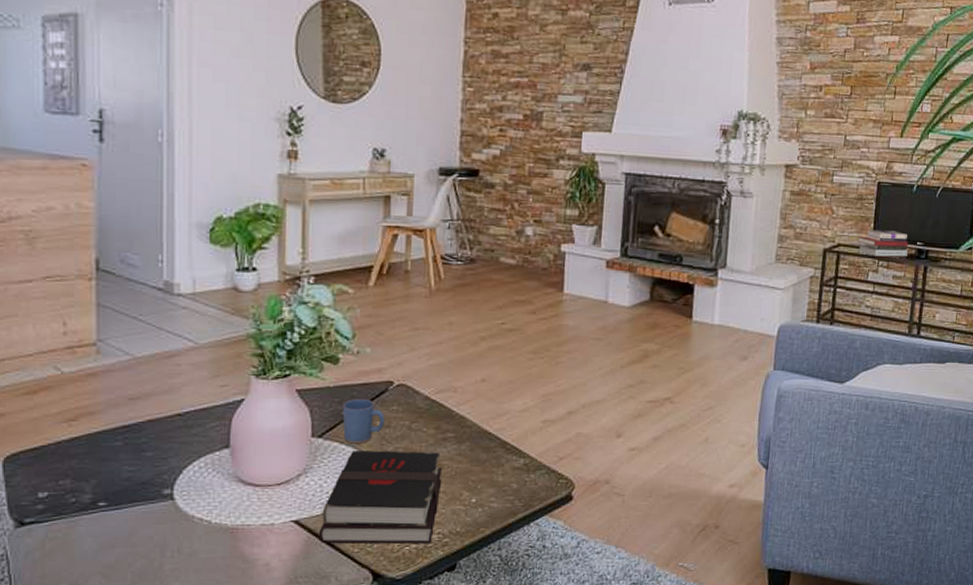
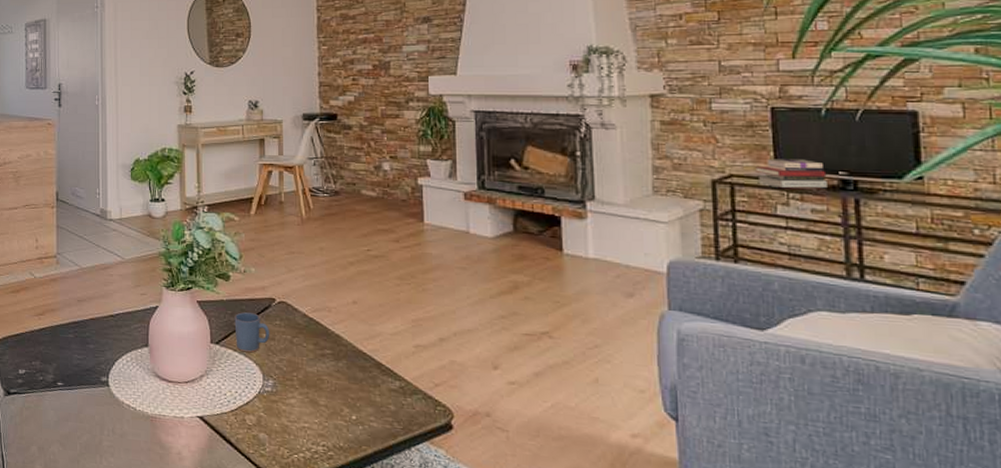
hardback book: present [318,450,443,544] -> none [219,358,324,454]

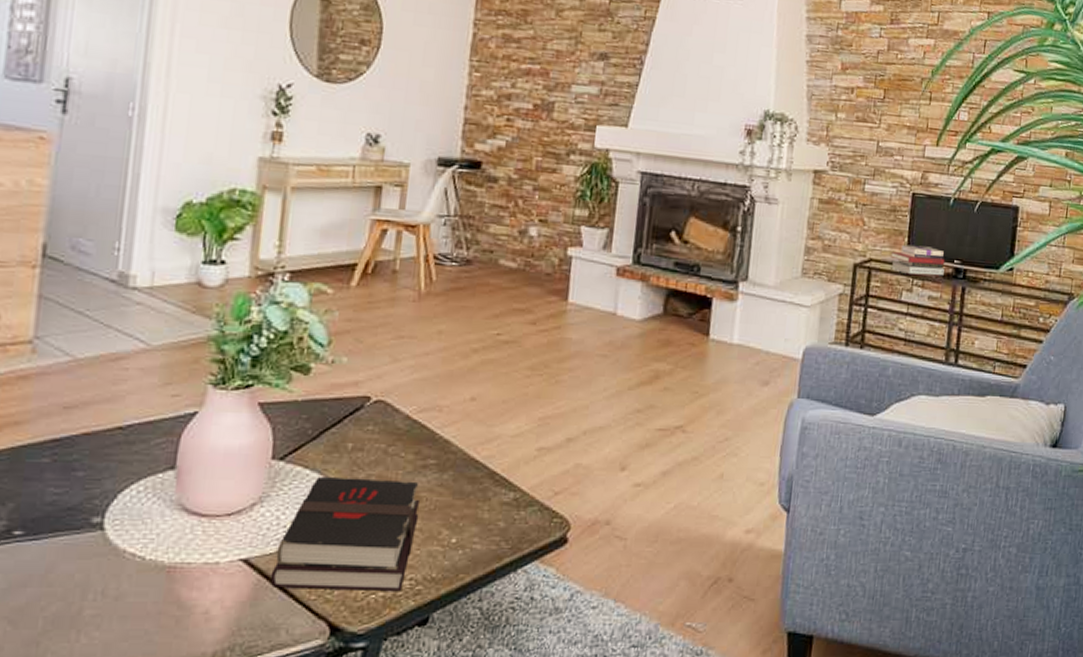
hardback book: none [219,358,324,454] -> present [270,477,421,591]
mug: present [234,311,270,353] -> none [308,415,359,469]

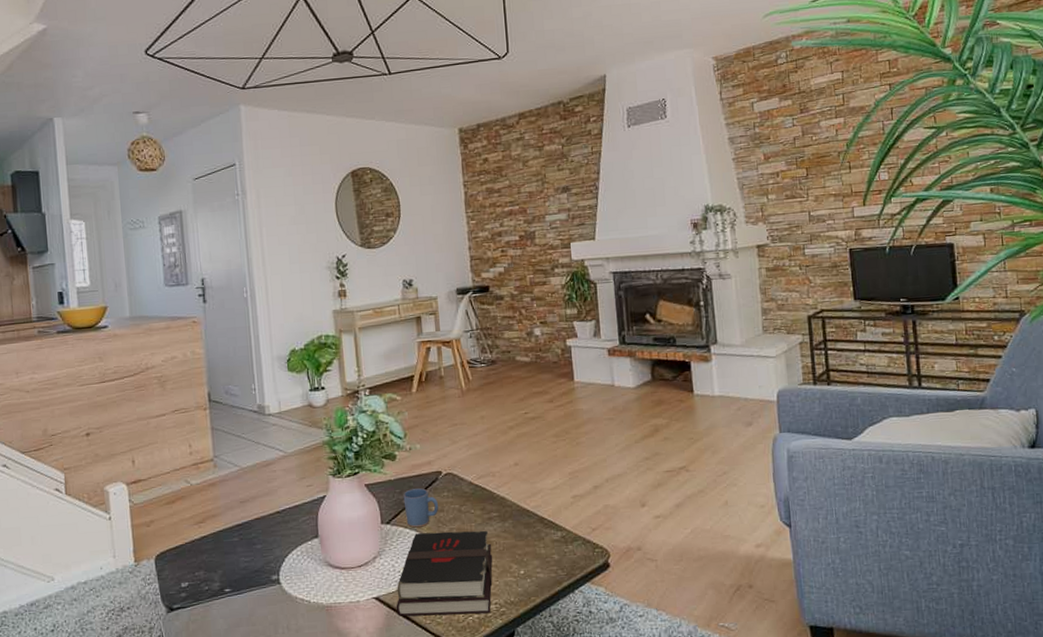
mug: none [308,415,359,469] -> present [403,487,439,528]
books: present [891,244,945,278] -> none [840,291,893,318]

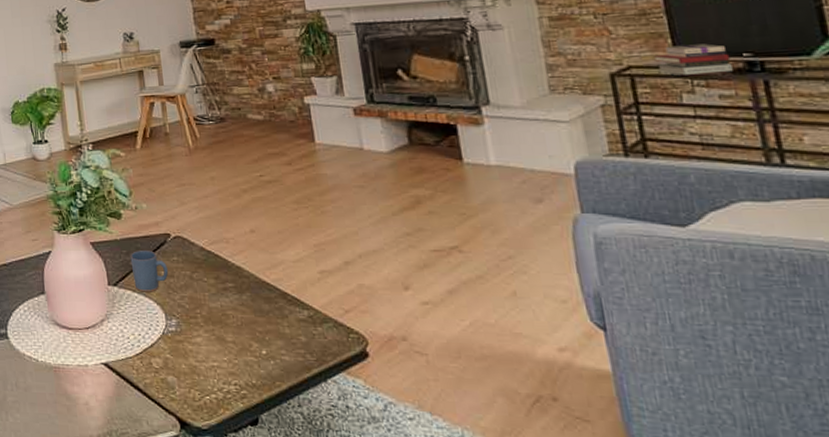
hardback book: present [396,530,493,616] -> none [126,299,231,394]
books: none [840,291,893,318] -> present [654,43,733,77]

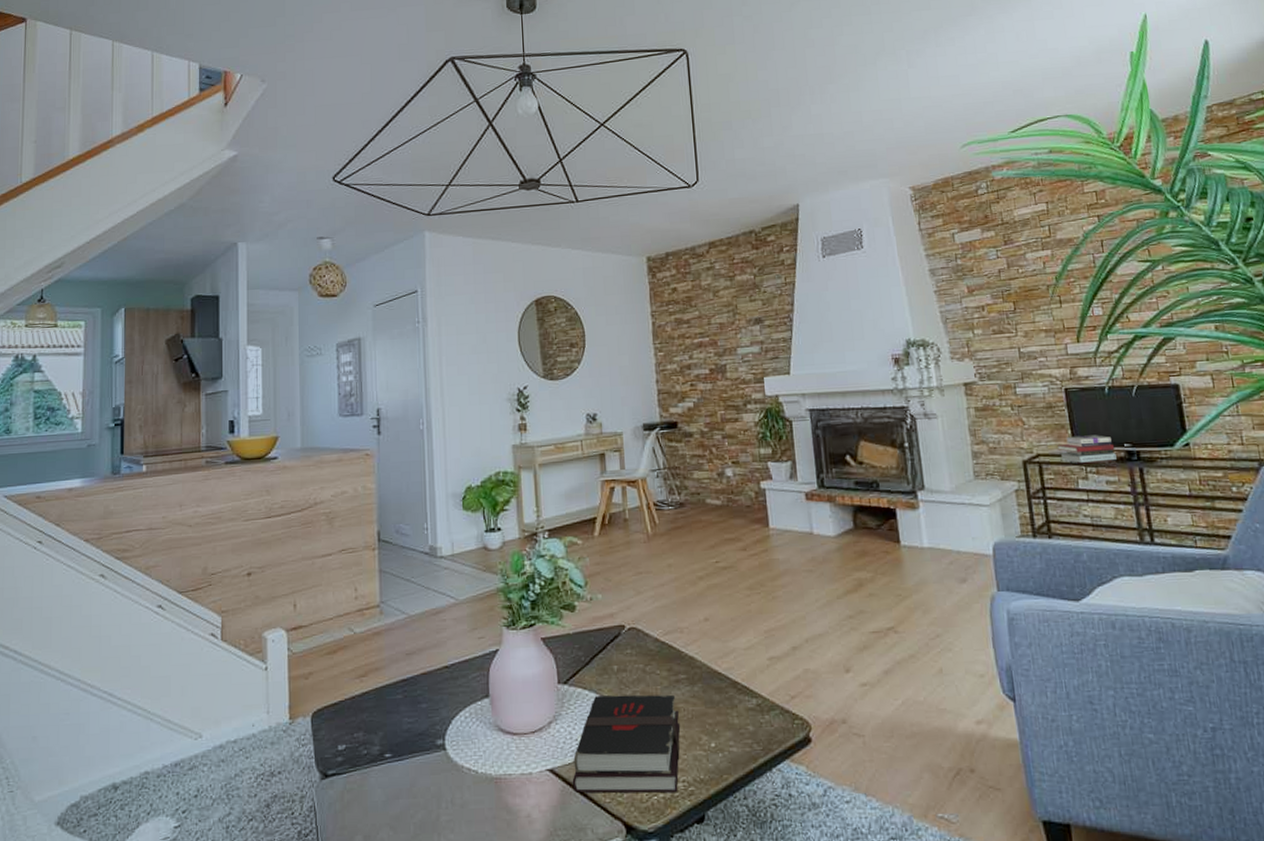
hardback book: none [126,299,231,394] -> present [572,694,681,793]
mug: present [130,249,169,292] -> none [582,643,622,689]

